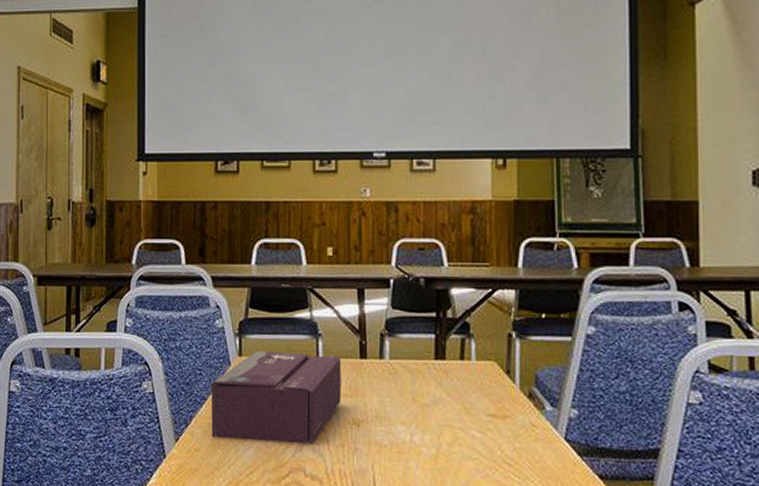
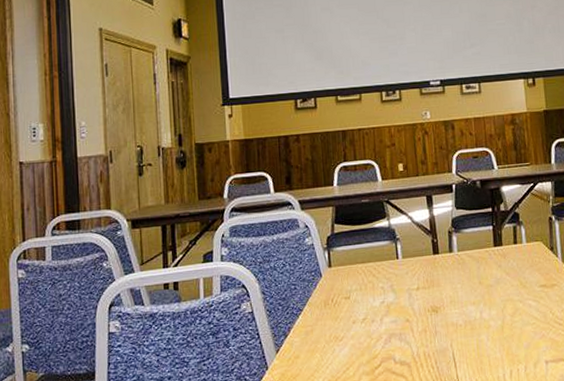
tissue box: present [211,350,341,444] -> none [306,255,421,344]

